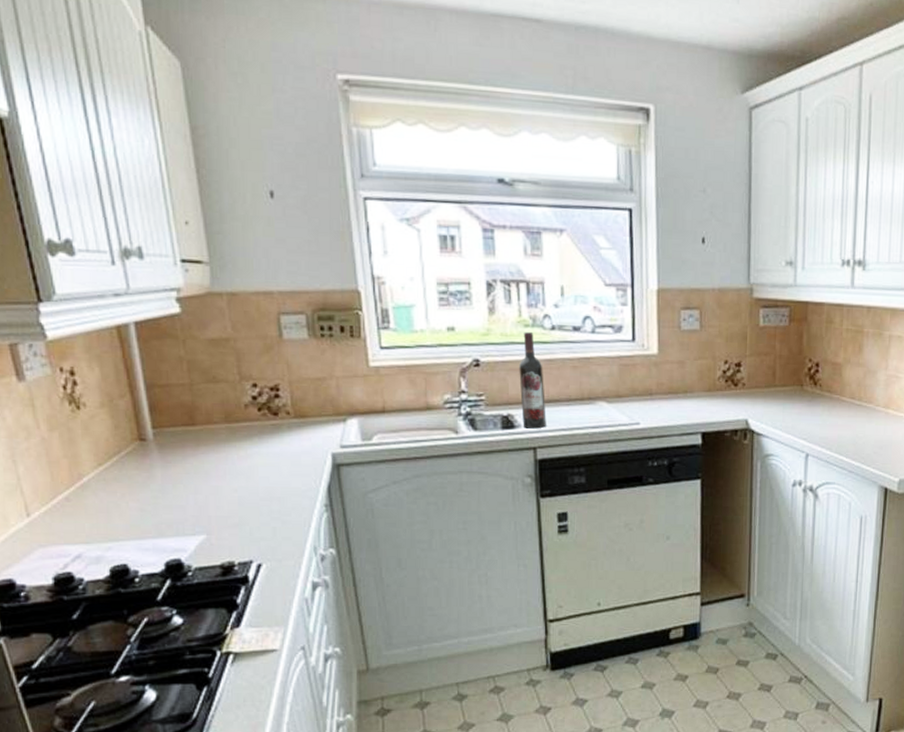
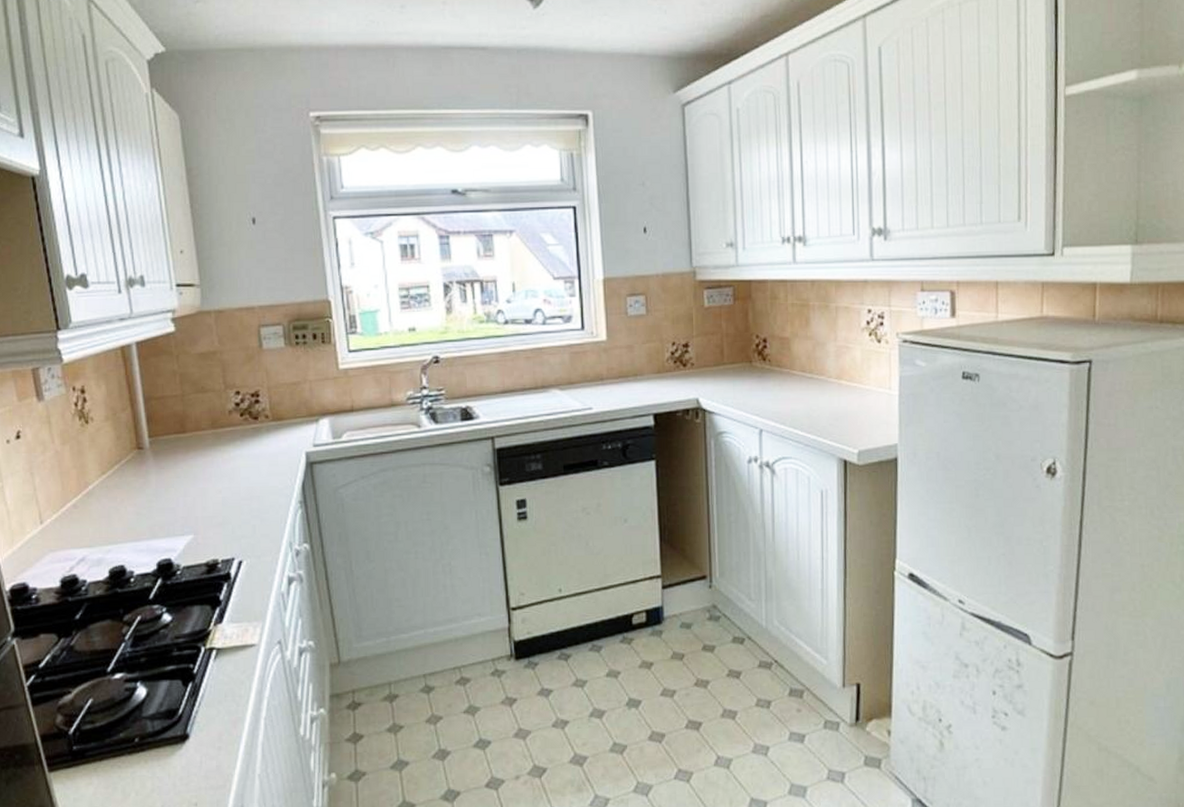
wine bottle: present [519,331,547,429] -> none [476,327,503,419]

